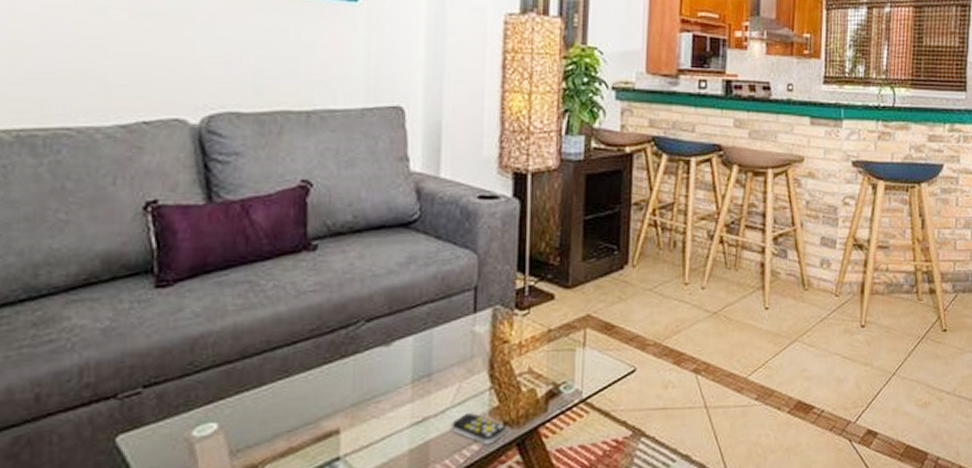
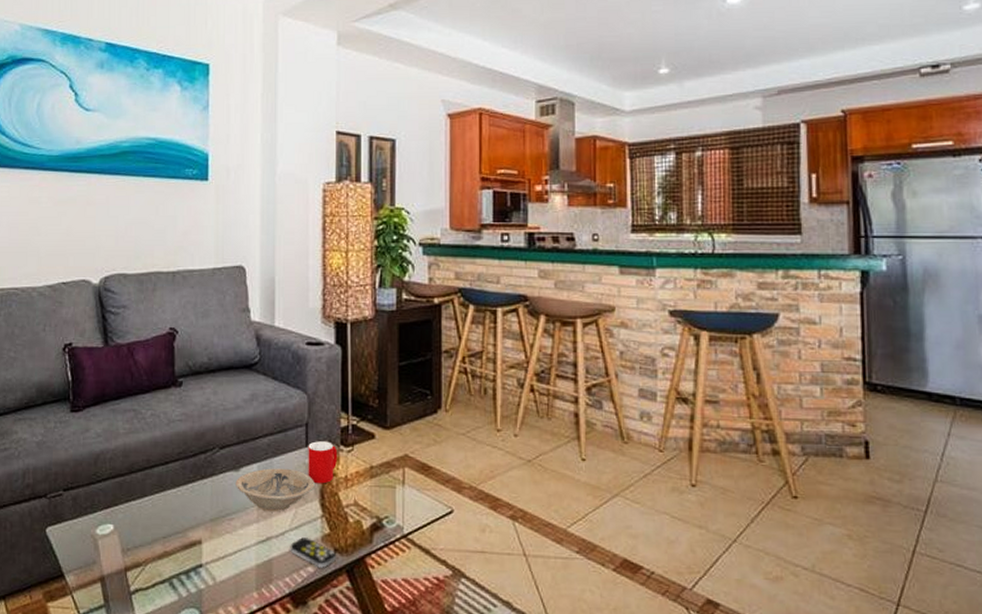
bowl: none [385,338,483,390] -> present [235,468,315,512]
cup: none [475,305,512,353] -> present [308,441,338,484]

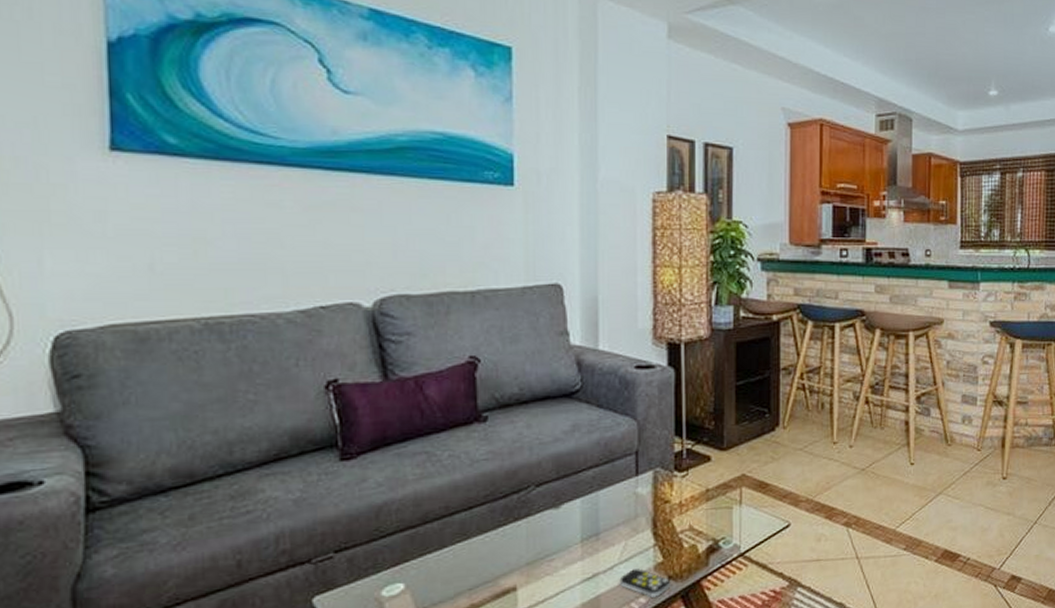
bowl: present [235,468,315,512] -> none [556,500,646,548]
cup: present [308,441,338,484] -> none [638,468,672,513]

